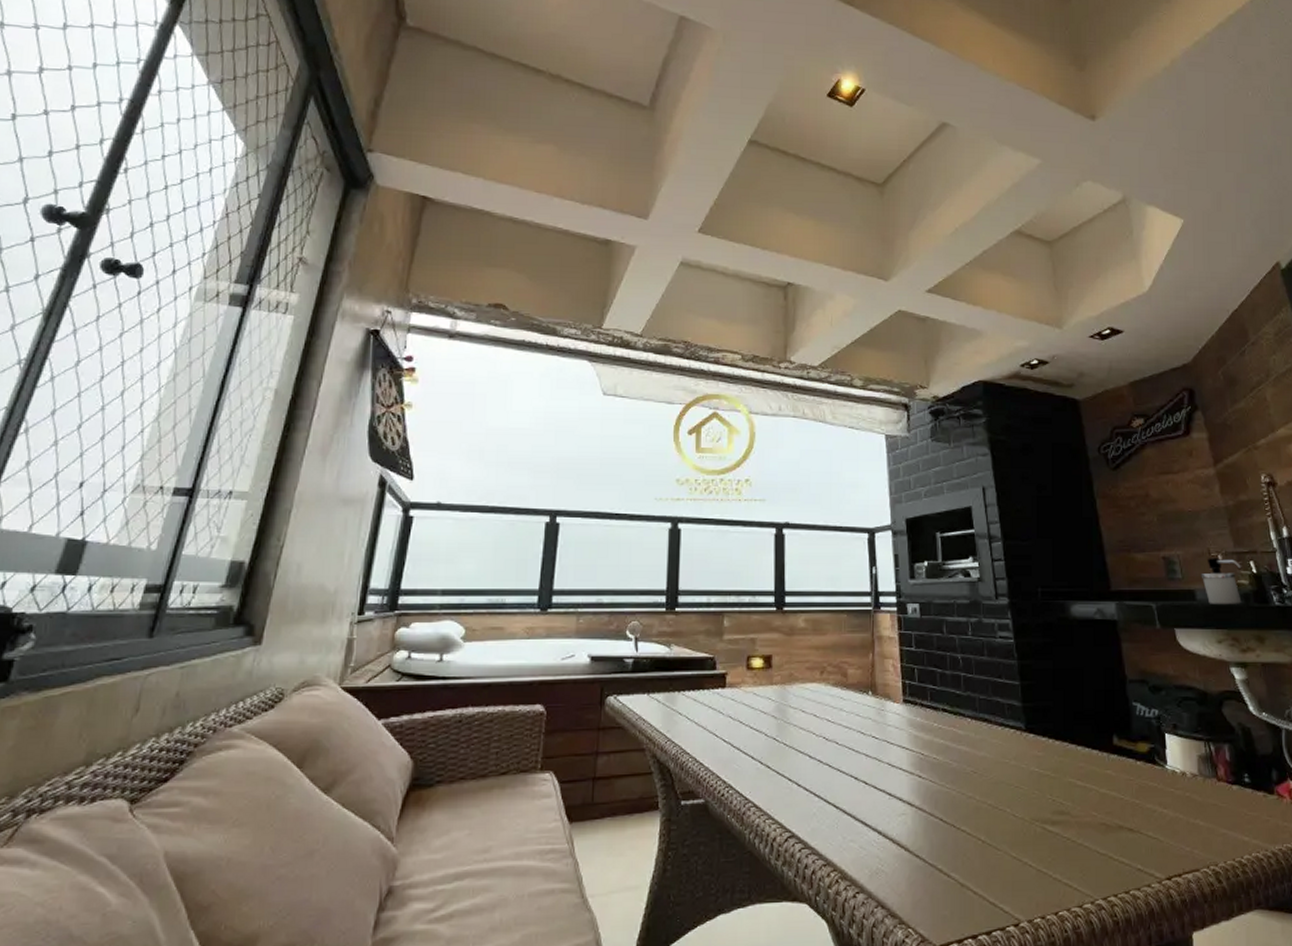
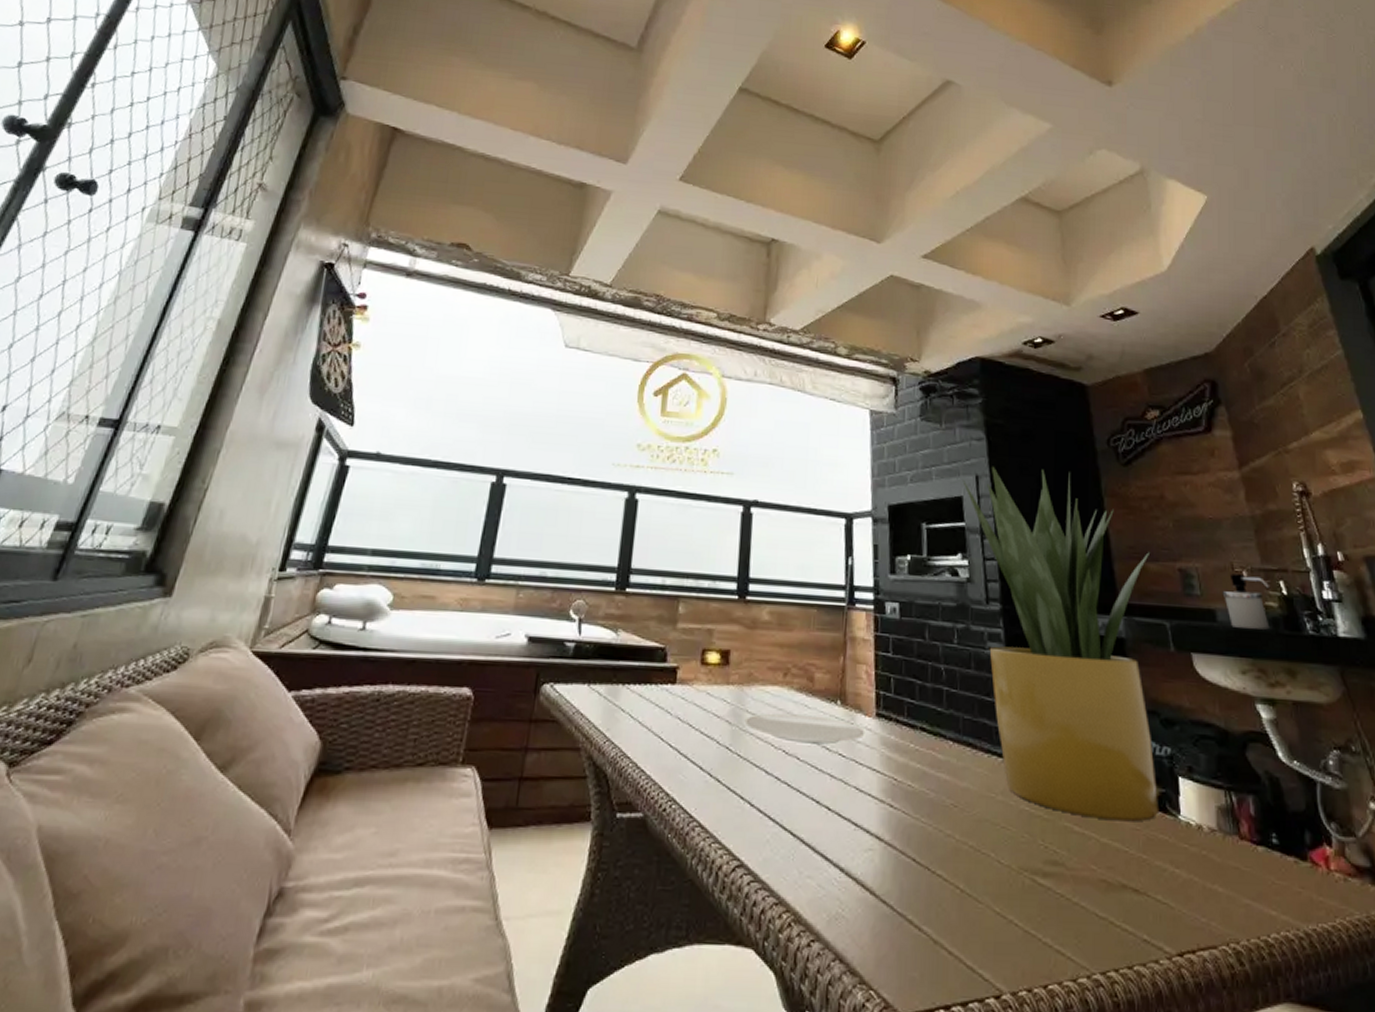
plate: none [788,706,895,730] -> present [744,713,866,745]
planter: none [971,478,1149,774] -> present [962,466,1160,822]

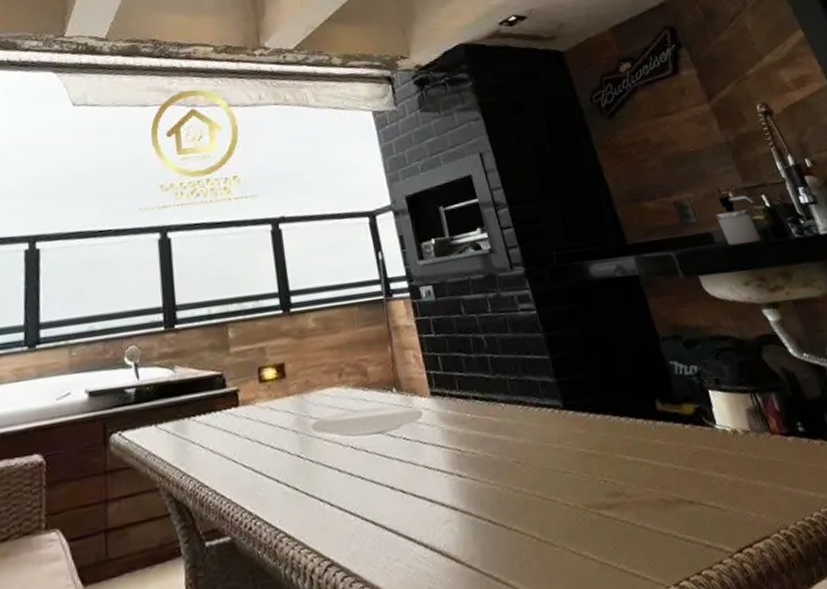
planter: present [962,466,1160,822] -> none [468,134,698,446]

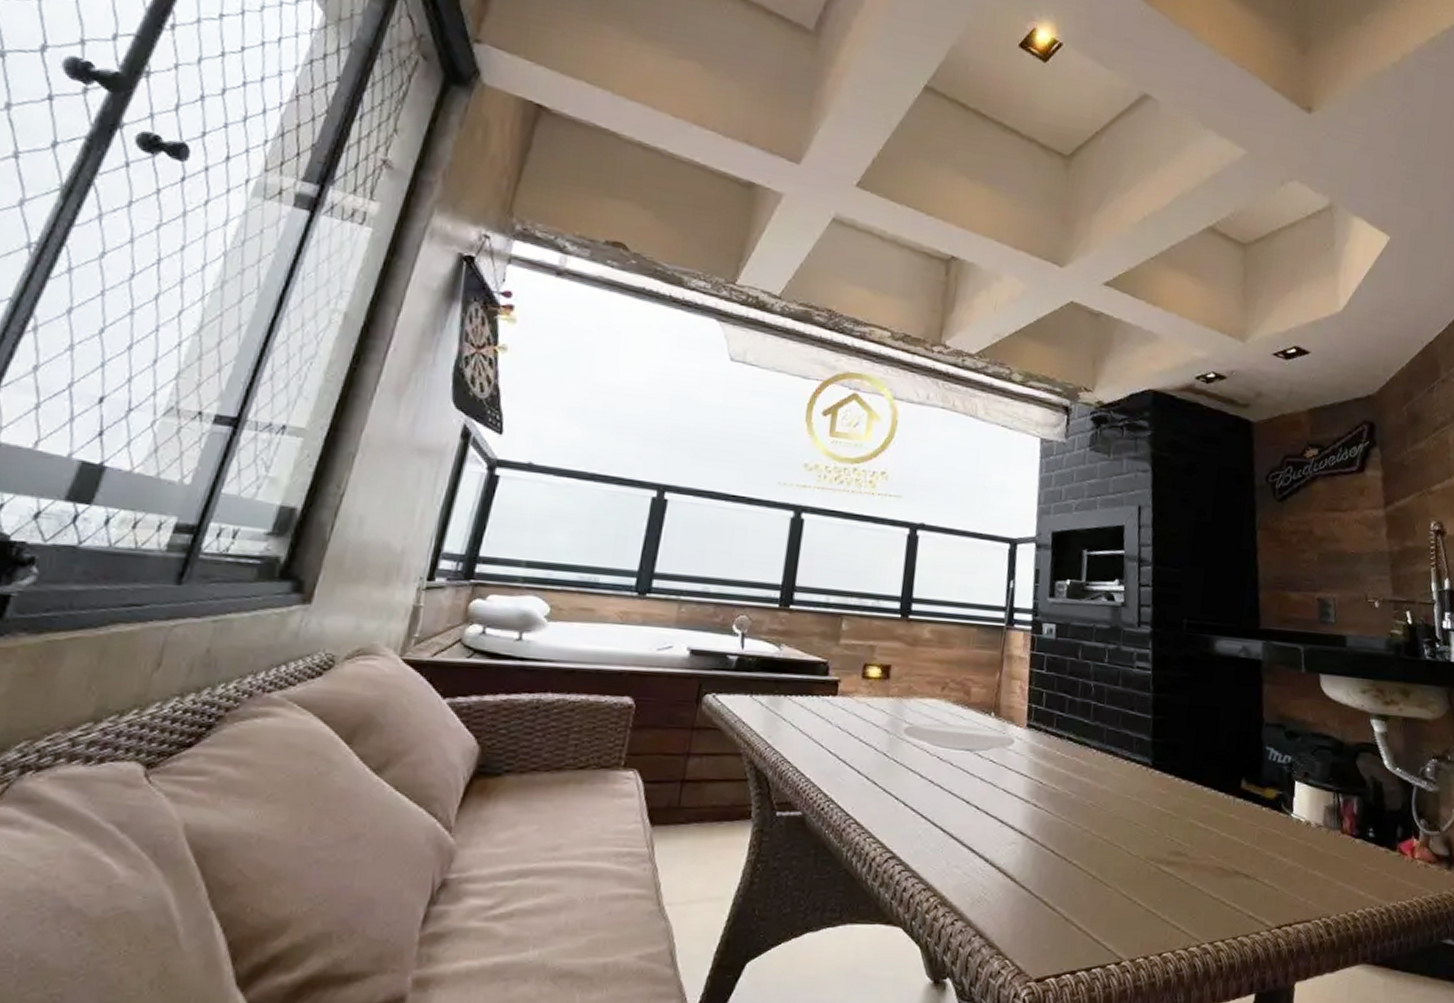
soap dispenser: present [715,195,761,245] -> none [1354,604,1398,655]

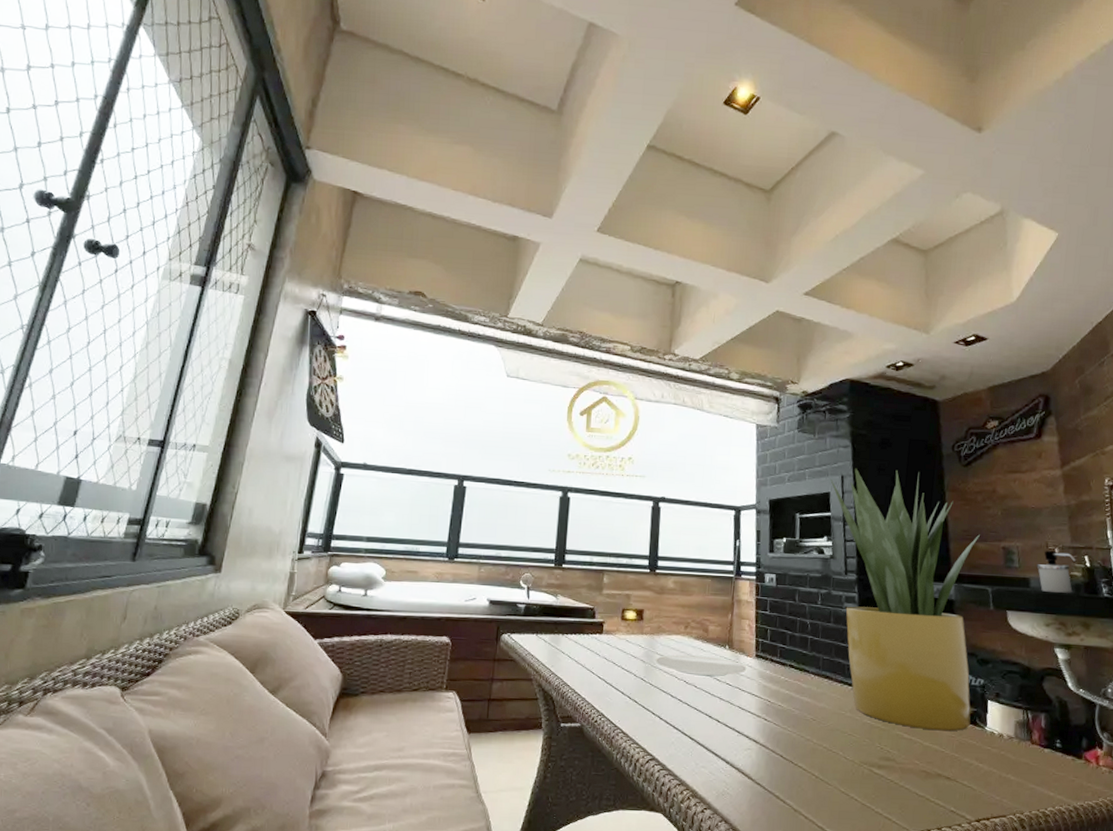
planter: none [1125,497,1293,819] -> present [830,468,980,731]
soap dispenser: none [1354,604,1398,655] -> present [1036,550,1077,593]

